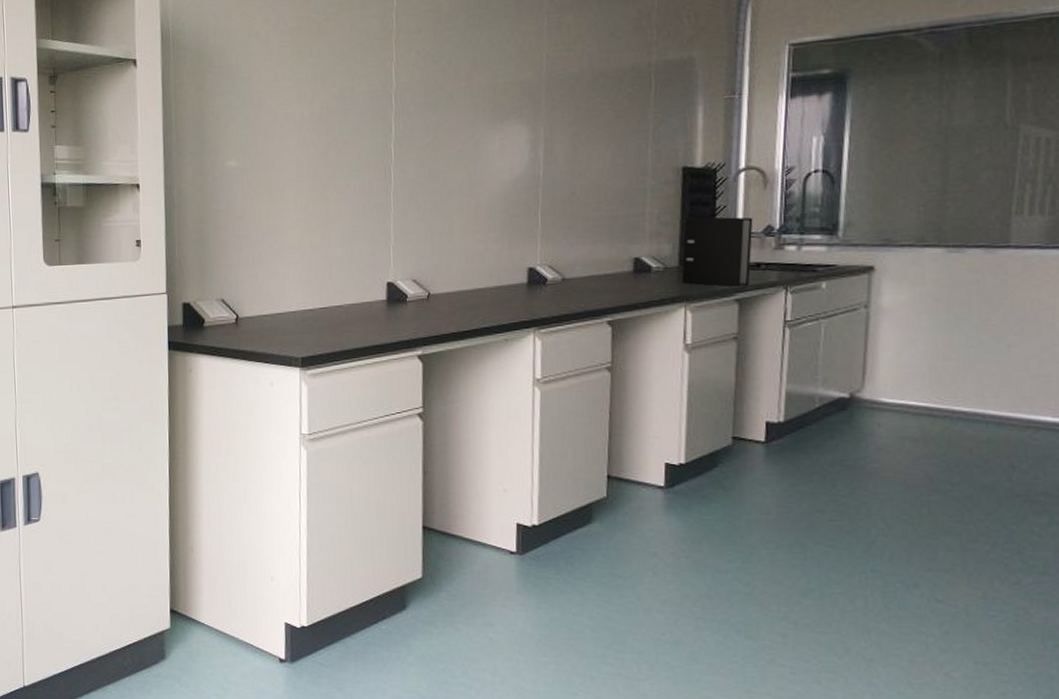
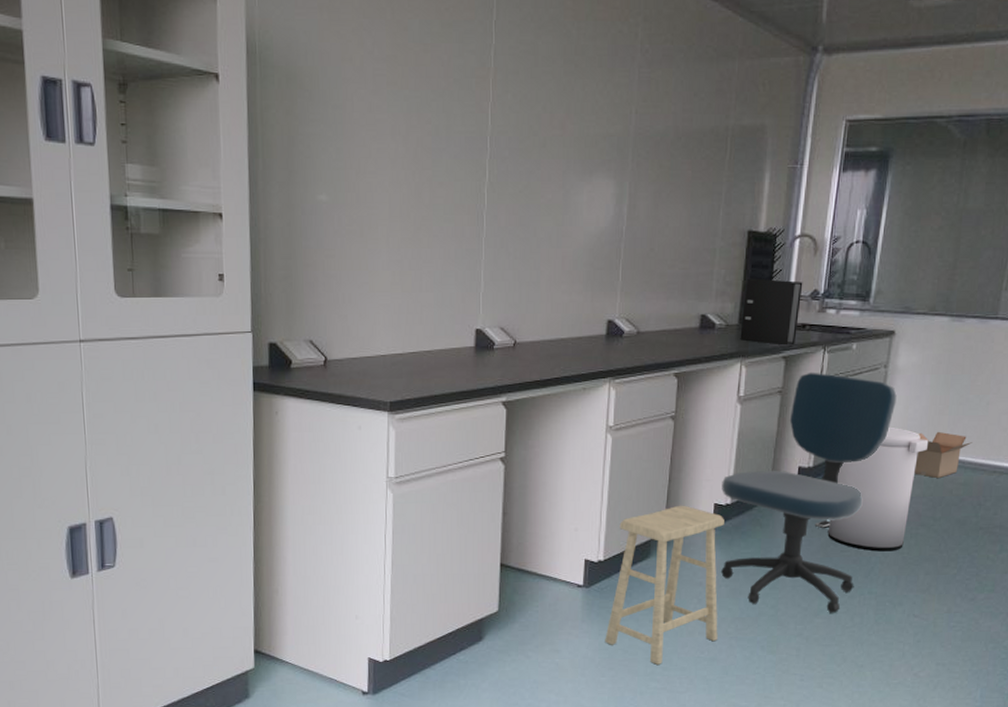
stool: none [545,464,681,646] -> present [605,505,724,665]
office chair: none [672,315,885,594] -> present [720,372,897,613]
pedal bin: none [792,375,933,522] -> present [814,426,929,552]
cardboard box: none [916,379,993,436] -> present [913,431,973,479]

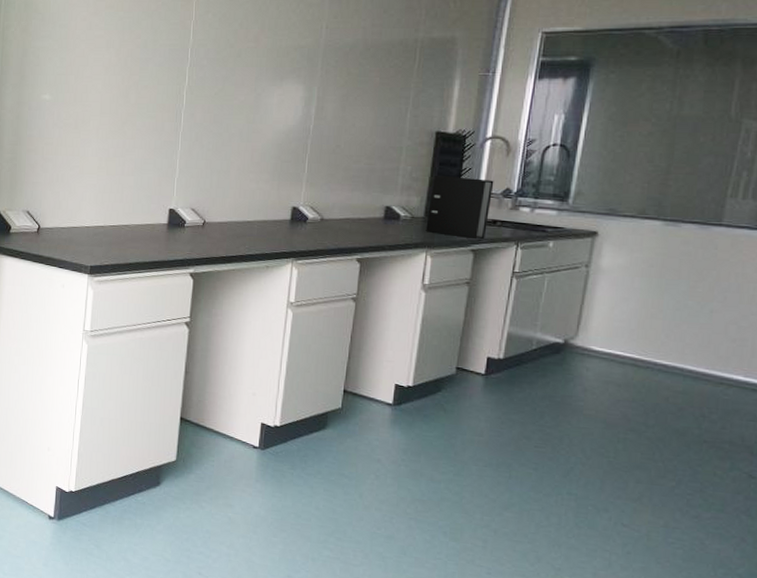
stool: present [605,505,724,665] -> none [278,382,405,534]
office chair: present [720,372,897,613] -> none [400,266,600,510]
pedal bin: present [814,426,929,552] -> none [504,326,639,454]
cardboard box: present [913,431,973,479] -> none [620,335,693,384]

